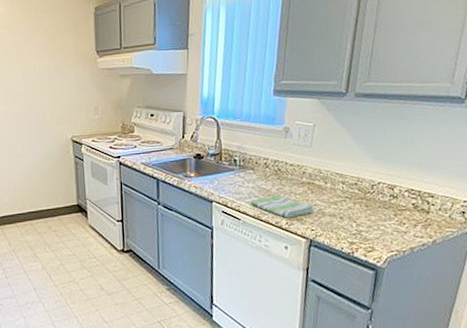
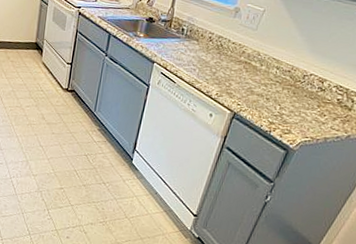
dish towel: present [250,195,314,218] -> none [188,67,245,90]

